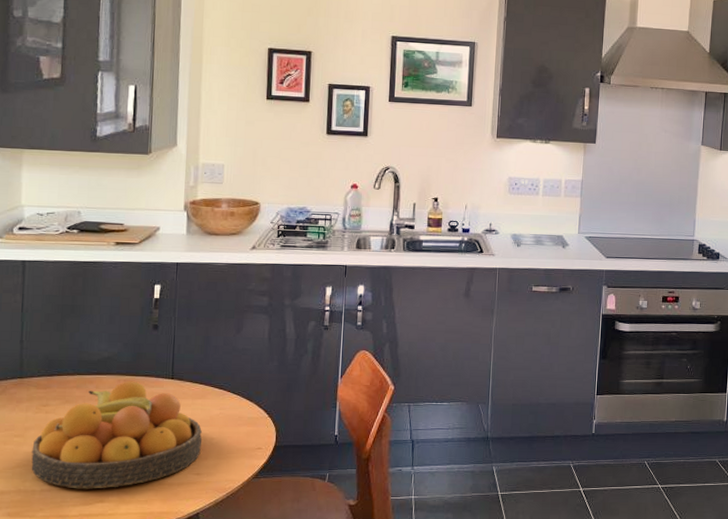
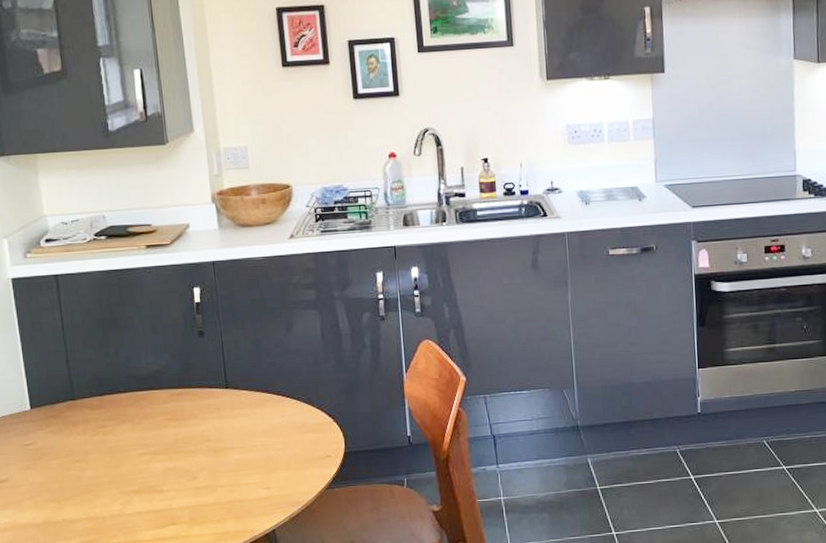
fruit bowl: present [31,381,202,489] -> none [95,394,268,512]

